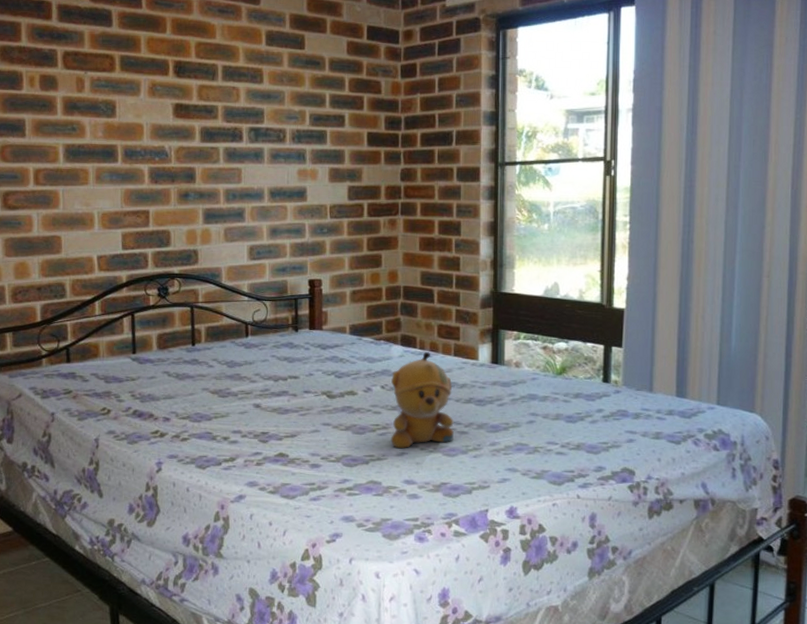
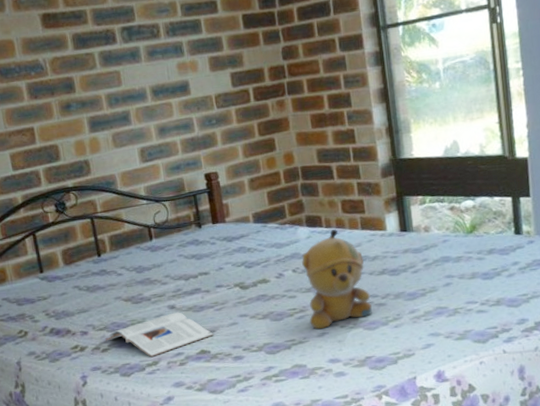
magazine: none [187,411,295,454] -> present [105,312,214,358]

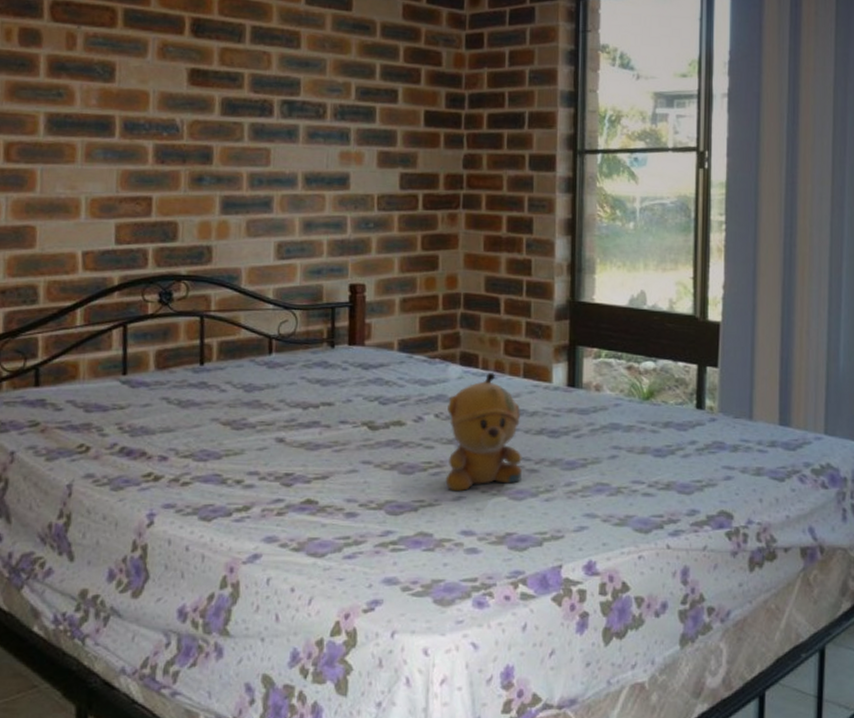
magazine: present [105,312,214,358] -> none [189,447,327,501]

